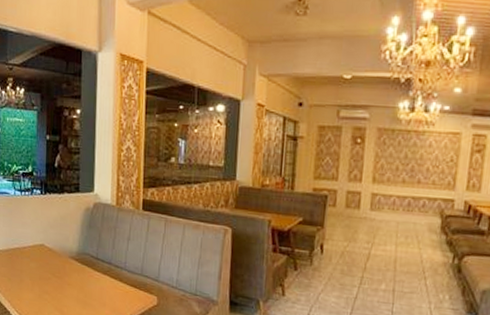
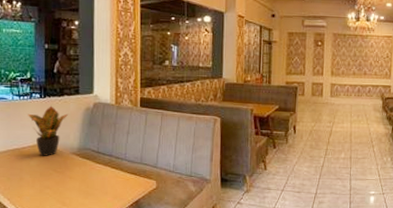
potted plant: none [29,204,67,259] -> present [28,106,68,156]

